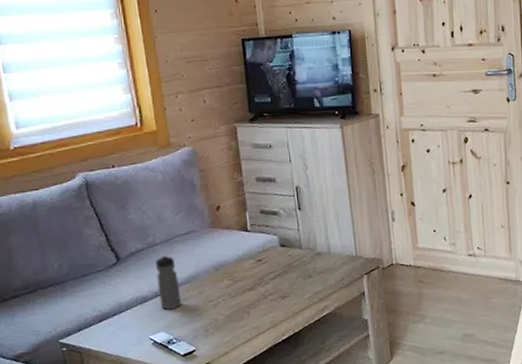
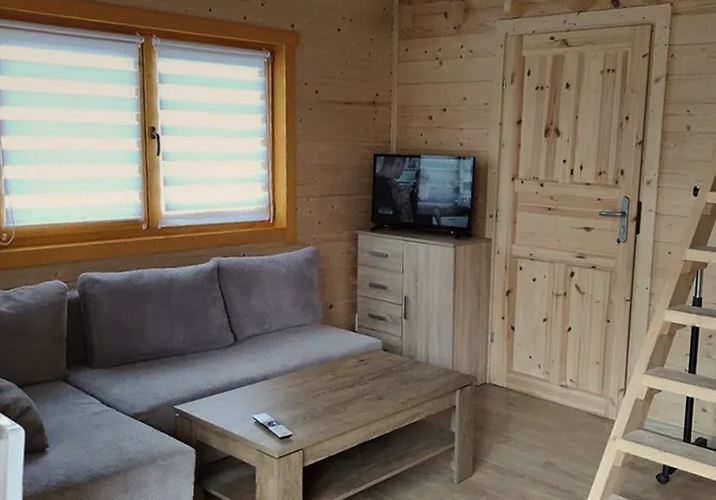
water bottle: present [156,254,181,310] -> none [267,341,287,394]

